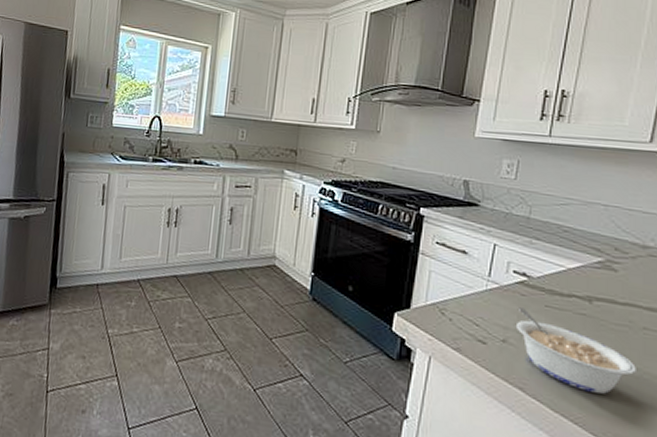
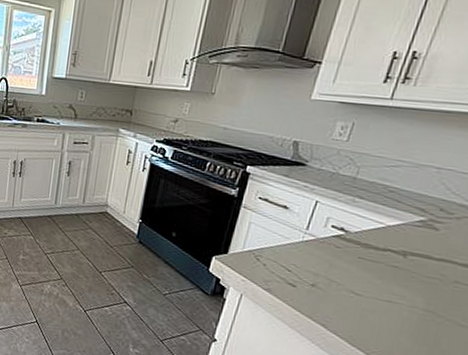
legume: present [515,307,636,394] -> none [326,257,440,335]

